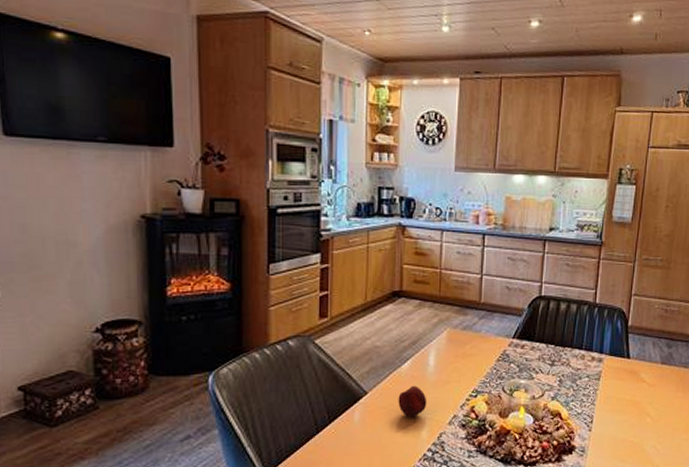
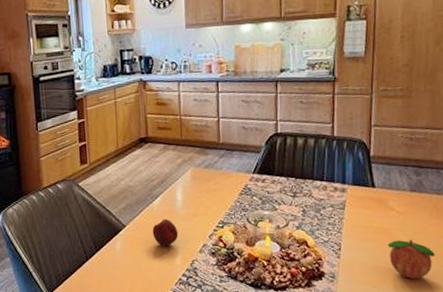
fruit: none [636,413,678,453] -> present [387,240,435,280]

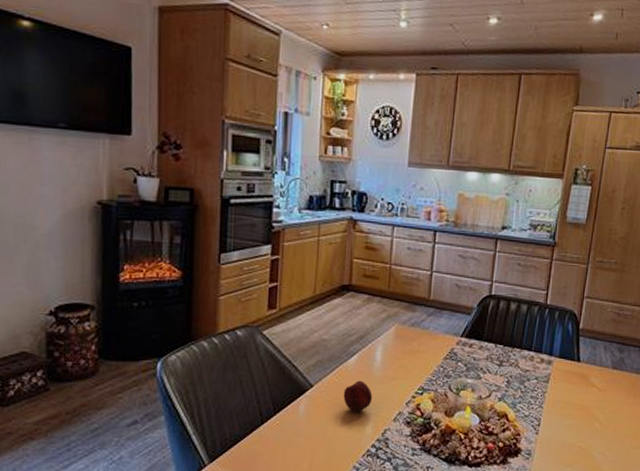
fruit: present [387,240,435,280] -> none [585,418,627,460]

